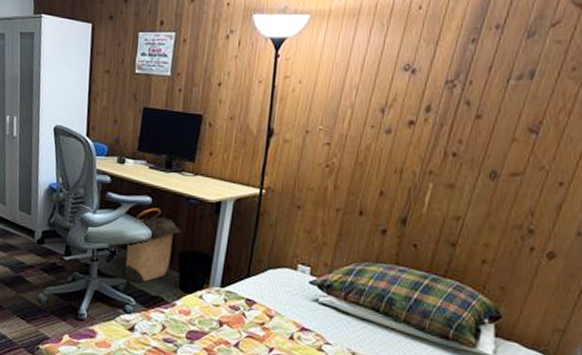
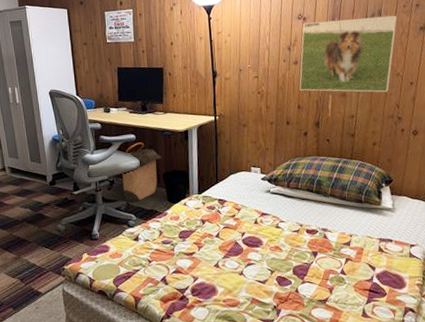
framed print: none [387,77,559,190] -> present [299,15,398,92]

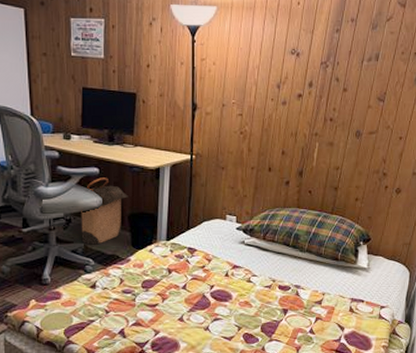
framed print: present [299,15,398,92] -> none [285,59,395,144]

